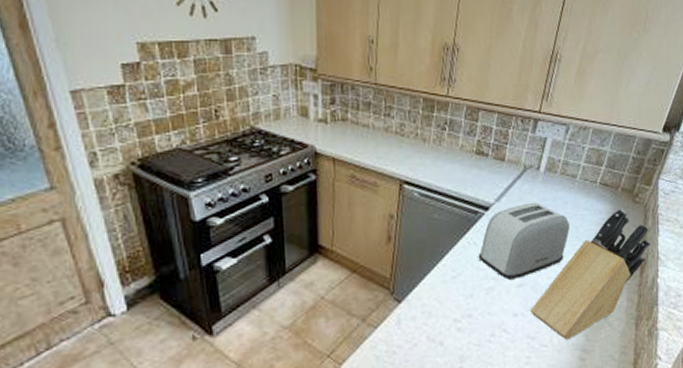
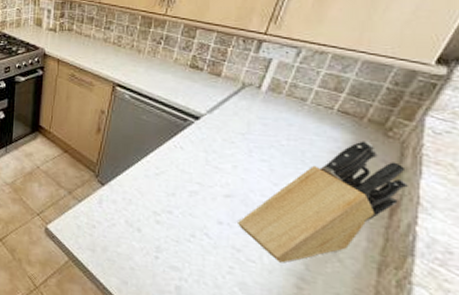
toaster: present [478,202,570,280] -> none [184,118,293,189]

